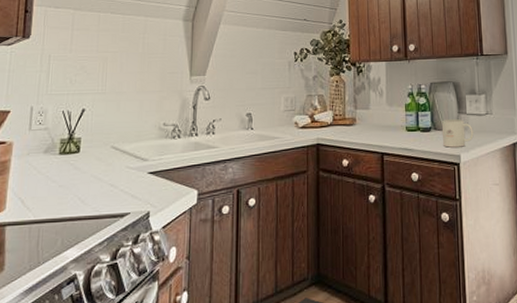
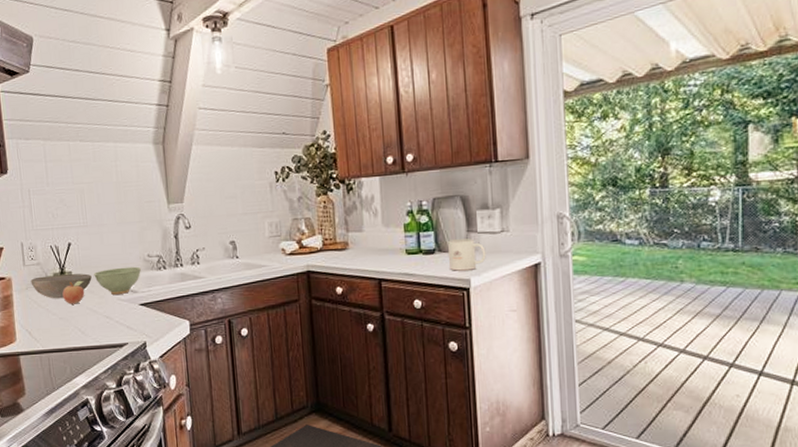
bowl: none [34,139,102,166] -> present [30,273,92,299]
fruit: none [67,147,92,172] -> present [62,280,85,305]
bowl: none [104,134,156,162] -> present [94,266,142,295]

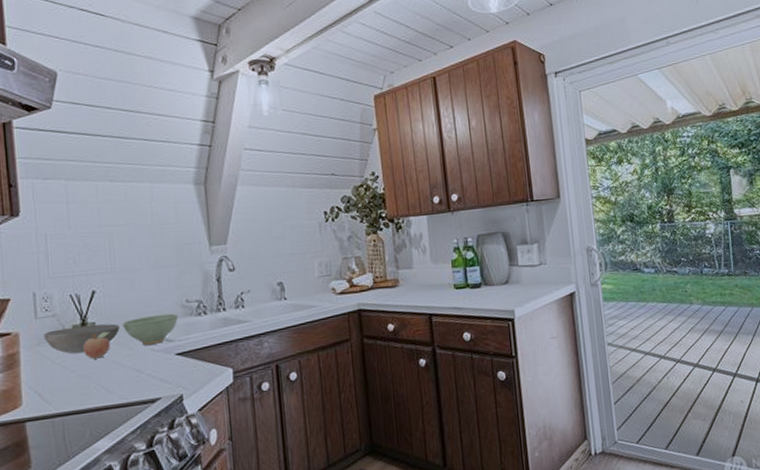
mug: present [447,238,486,271] -> none [492,272,528,303]

